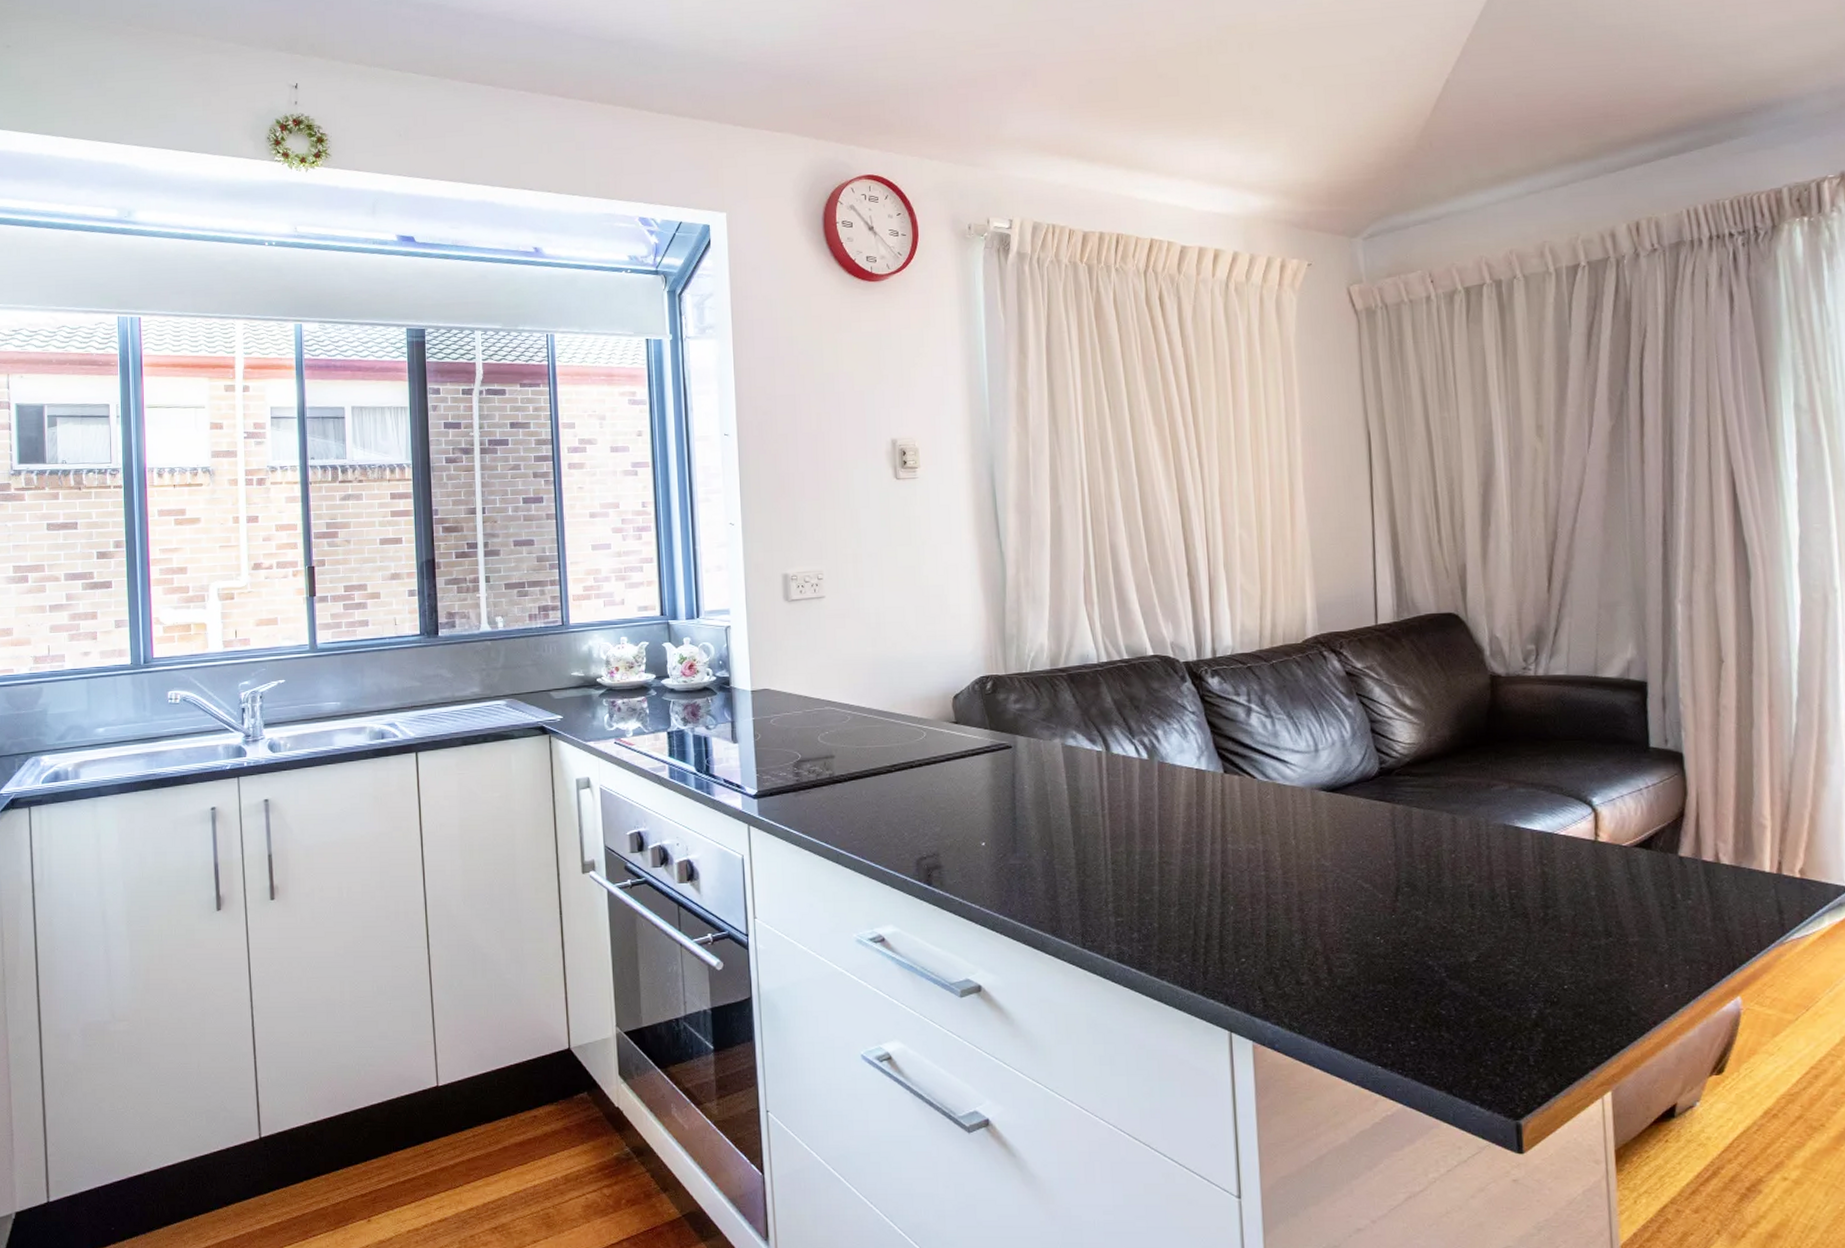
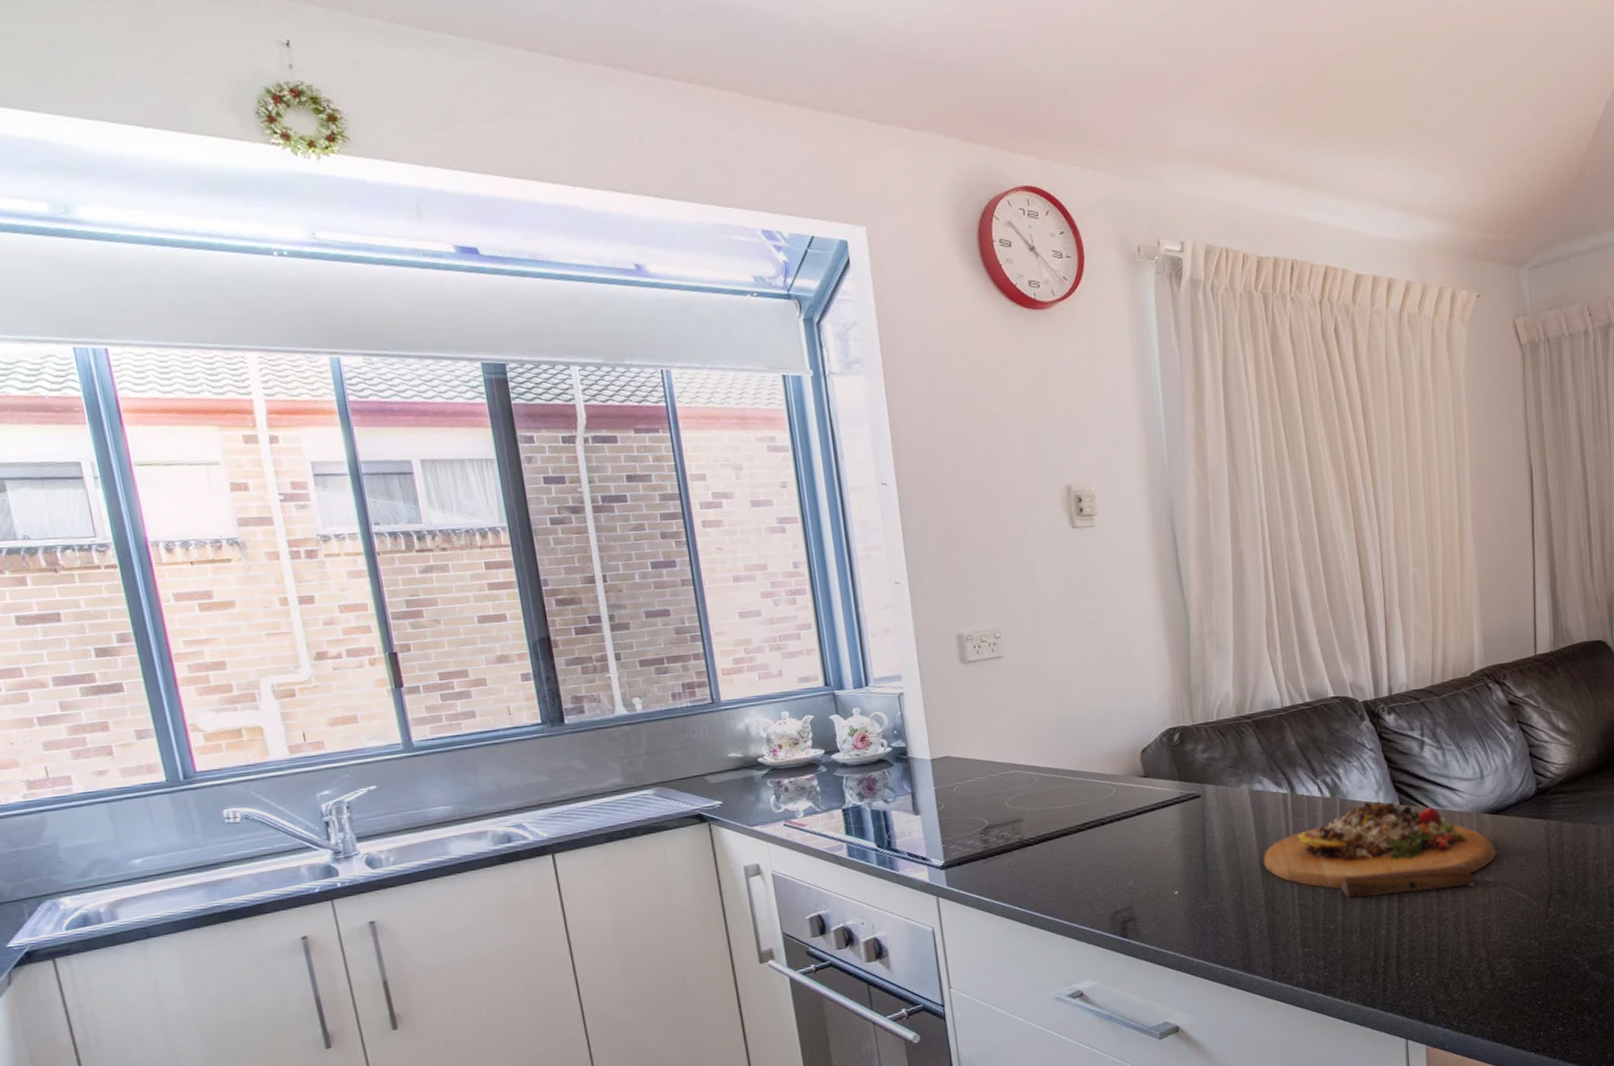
cutting board: none [1075,766,1335,870] -> present [1263,801,1498,898]

